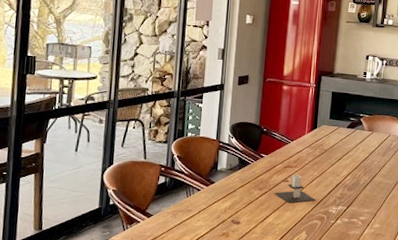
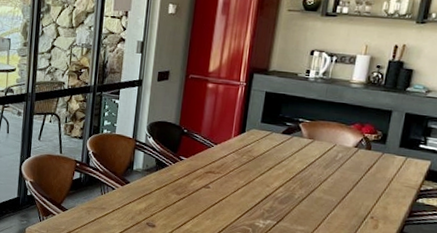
candle: present [274,175,315,203] -> none [193,181,240,212]

